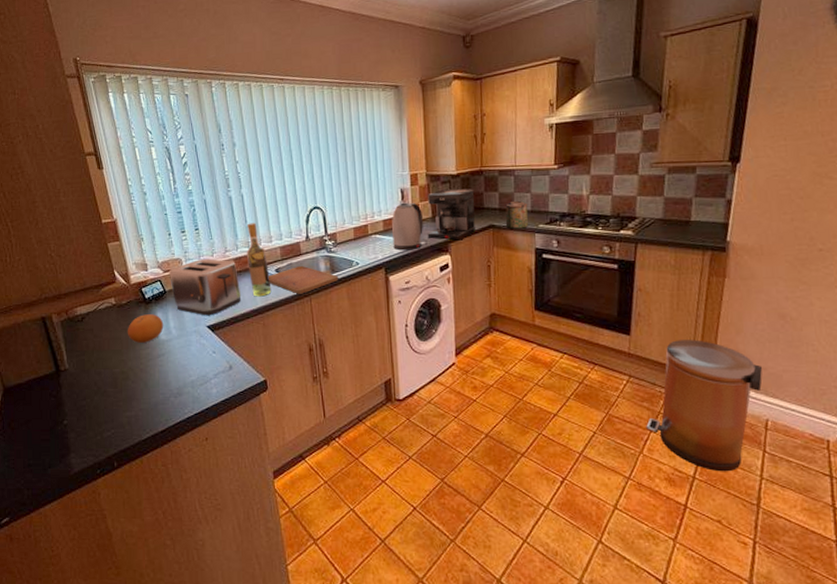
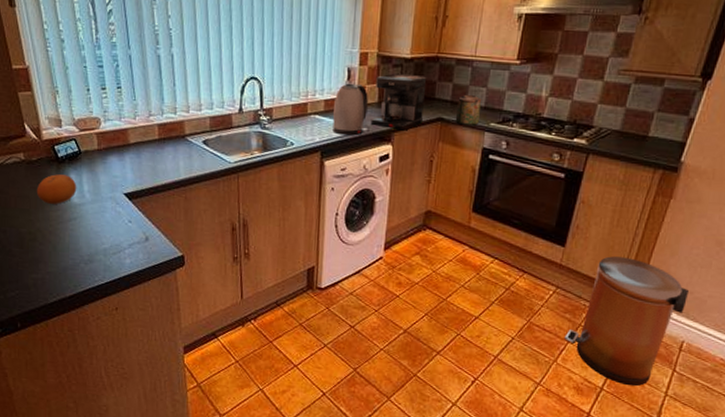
toaster: present [168,259,242,316] -> none [85,121,164,183]
bottle: present [246,223,272,297] -> none [172,87,197,169]
cutting board: present [269,265,339,294] -> none [195,139,271,170]

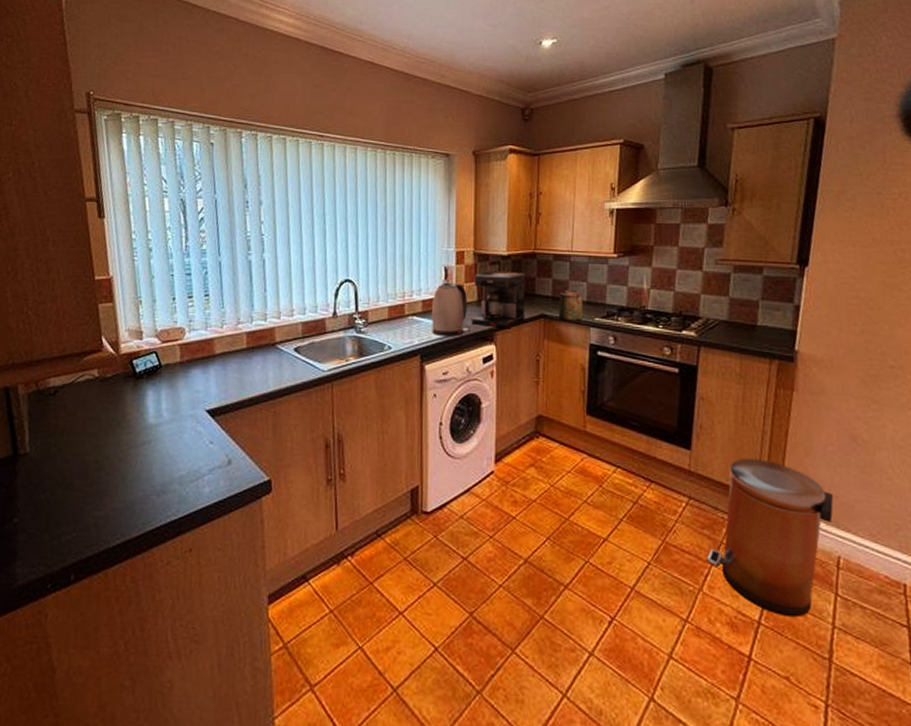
fruit: present [36,174,77,204] -> none [108,392,155,426]

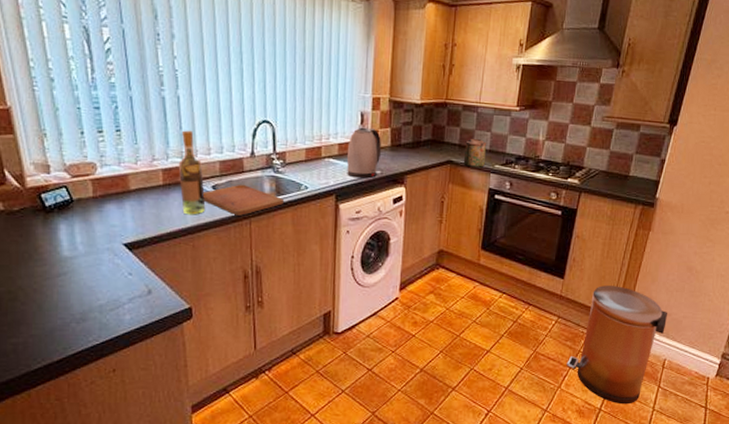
bottle: none [261,292,288,379] -> present [178,130,206,215]
cutting board: none [285,345,367,379] -> present [203,184,285,216]
coffee maker: present [471,270,526,329] -> none [384,117,437,173]

